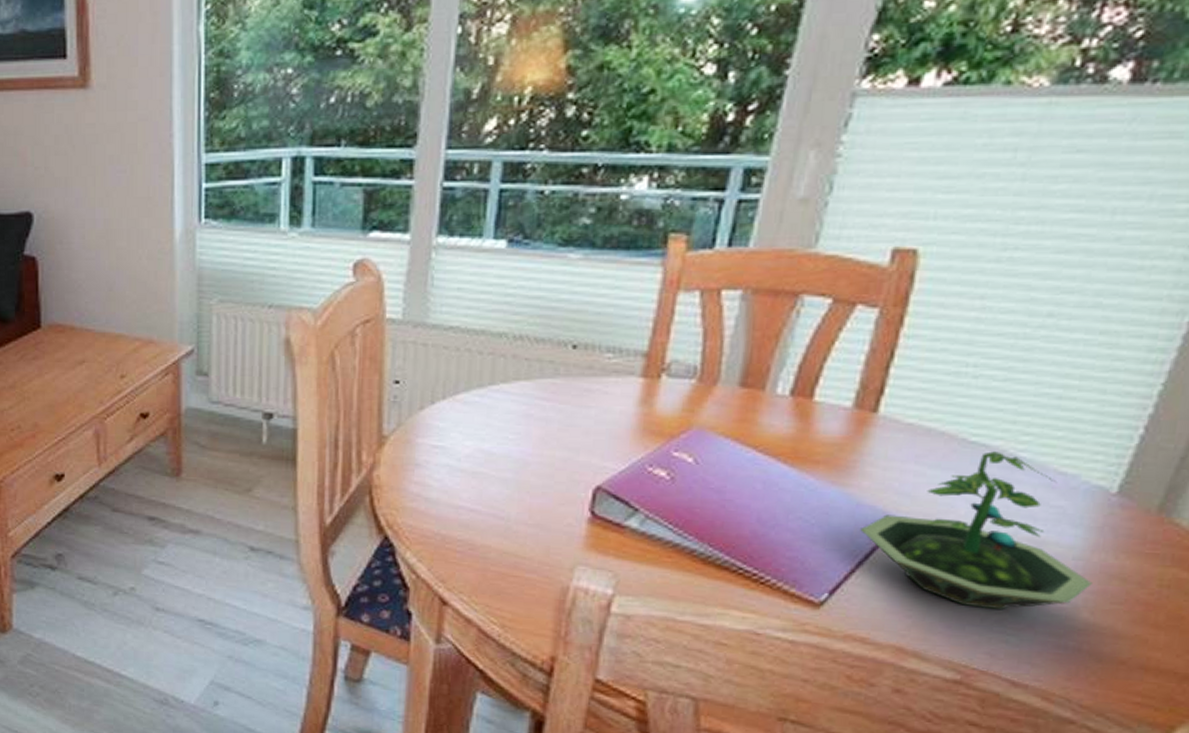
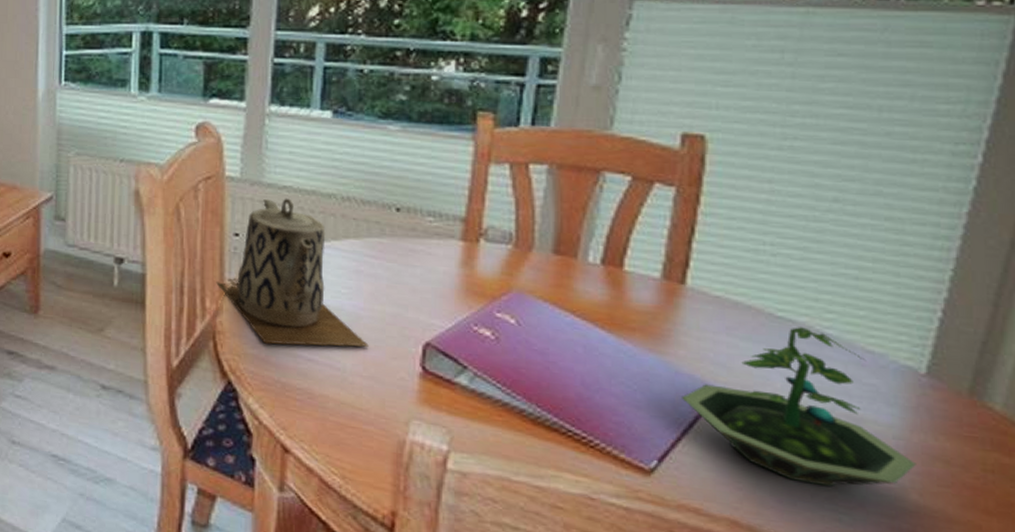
teapot: none [374,340,536,496] -> present [216,198,369,347]

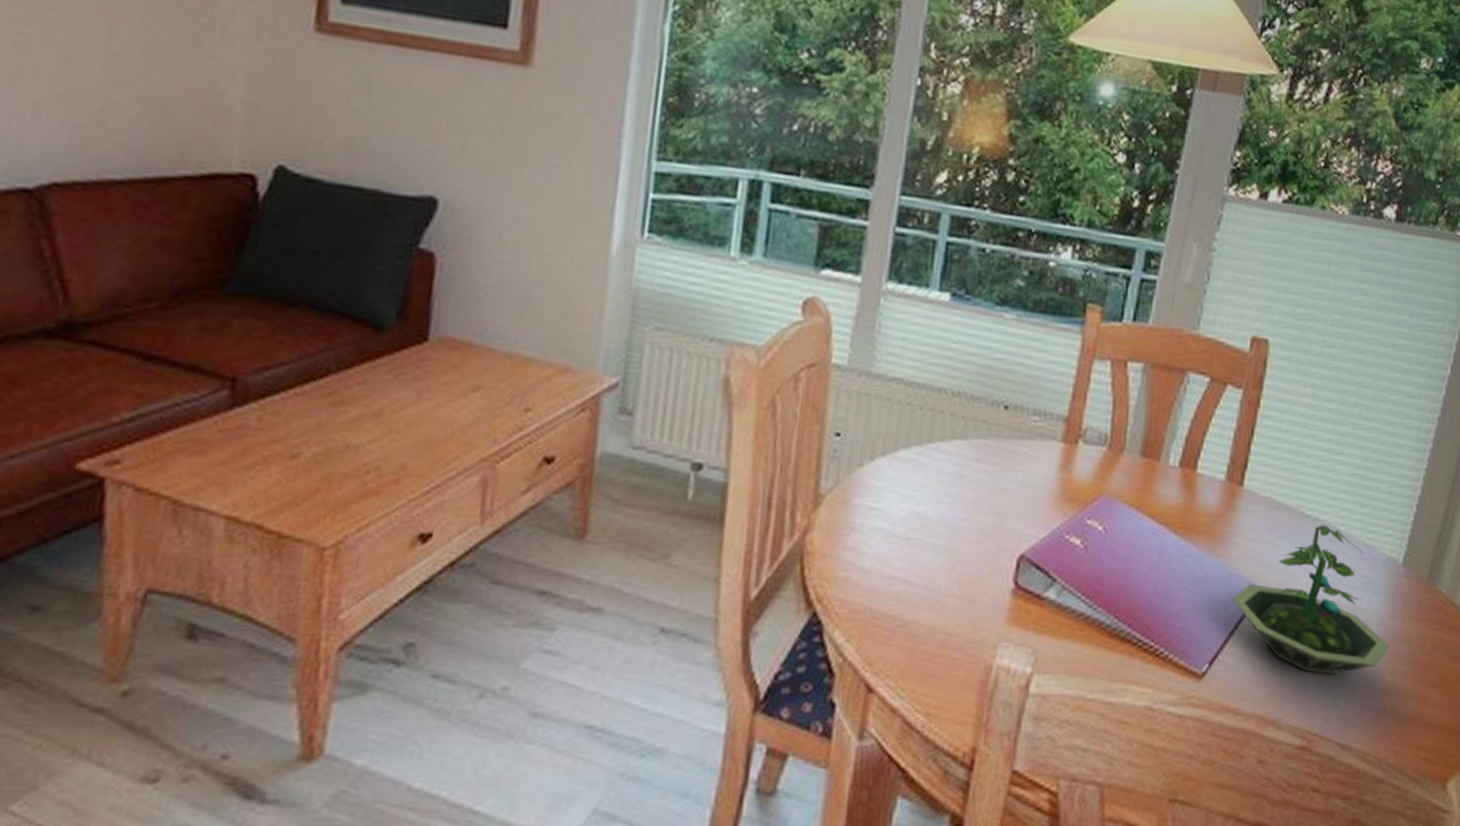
teapot: present [216,198,369,347] -> none [810,391,965,565]

